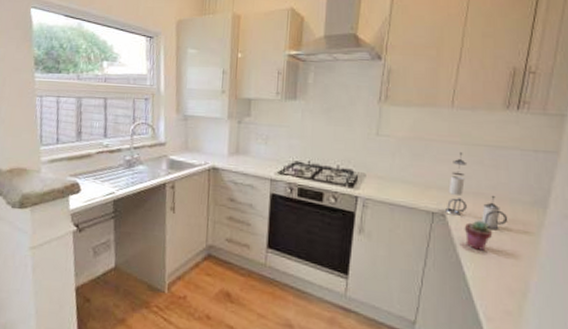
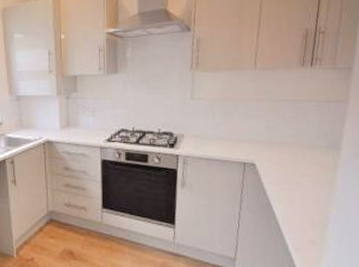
coffee maker: present [444,152,508,229] -> none [254,108,308,172]
potted succulent: present [464,220,493,251] -> none [271,166,296,192]

